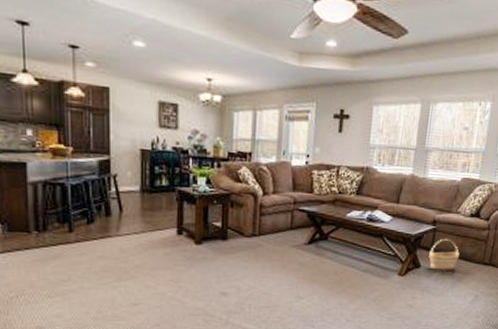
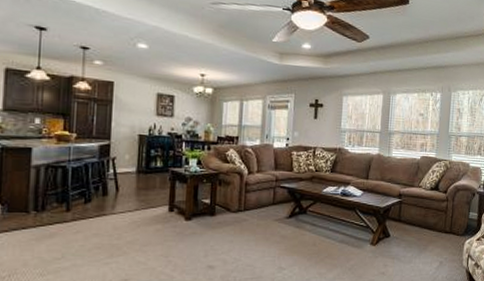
basket: present [429,239,460,270] -> none [397,211,423,239]

